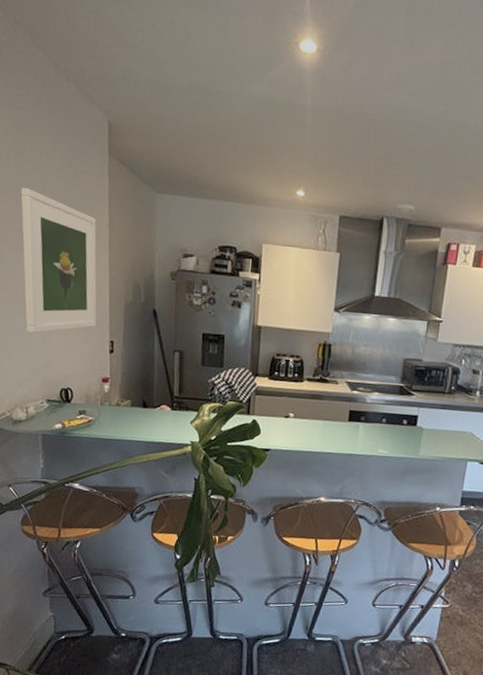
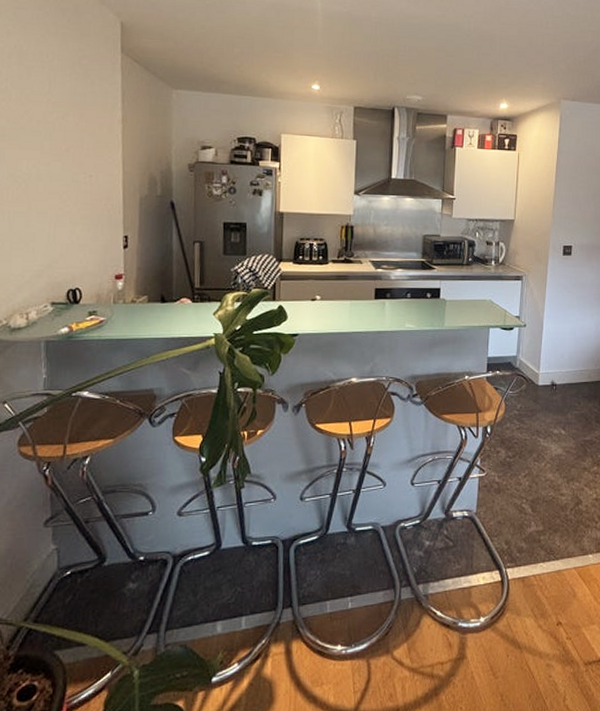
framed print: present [20,188,97,334] -> none [24,86,109,233]

